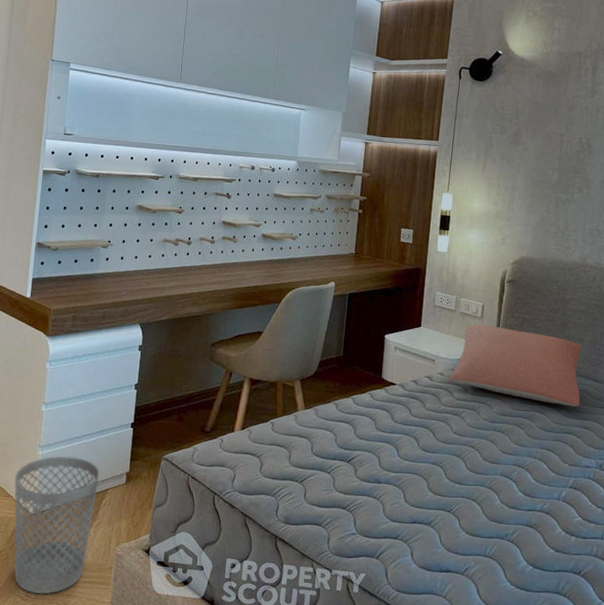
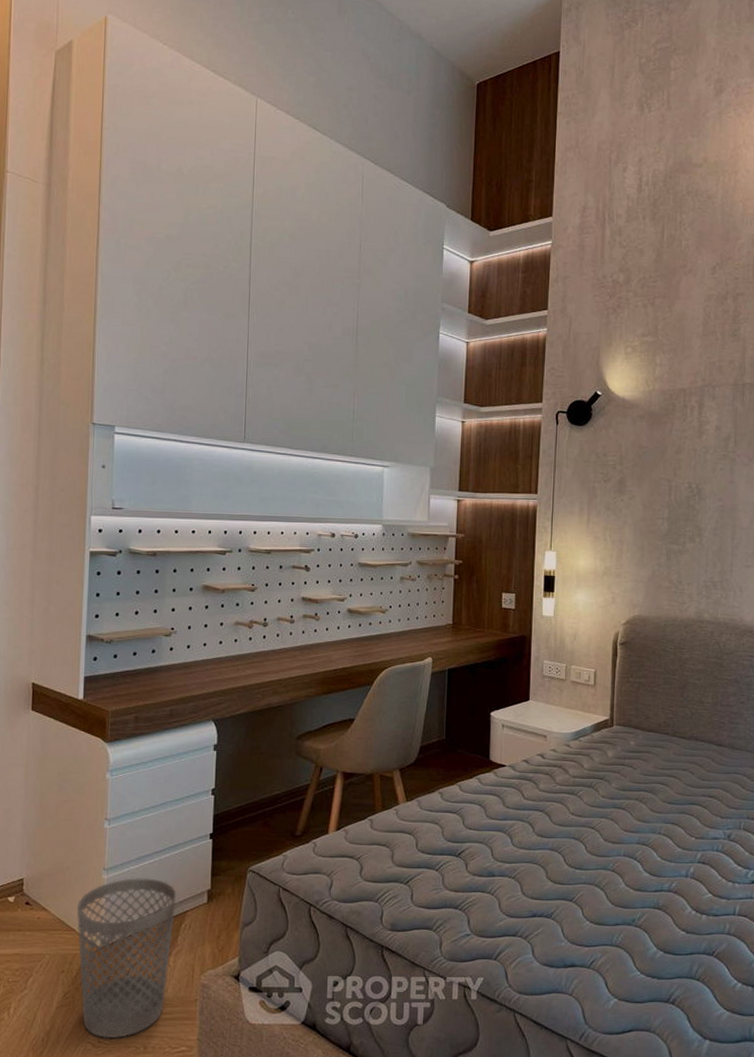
pillow: present [448,324,582,407] -> none [562,693,704,775]

